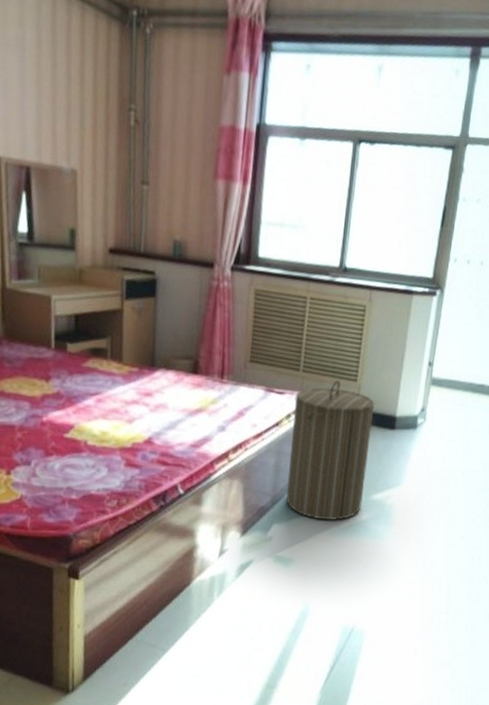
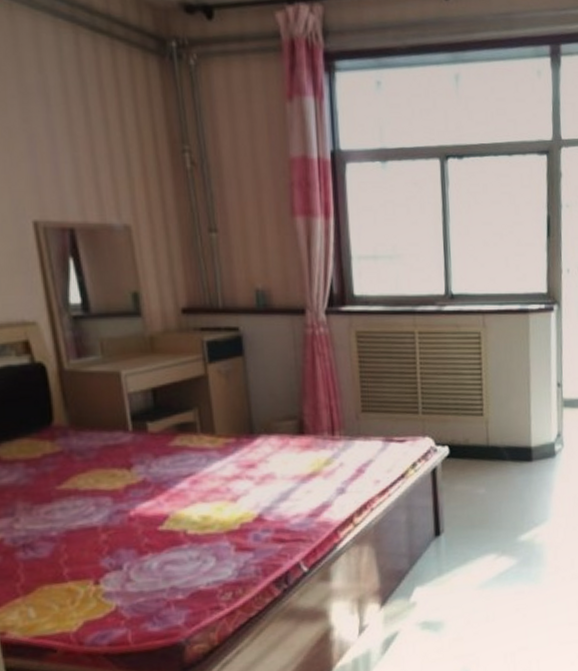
laundry hamper: present [286,380,375,521] -> none [418,417,509,574]

